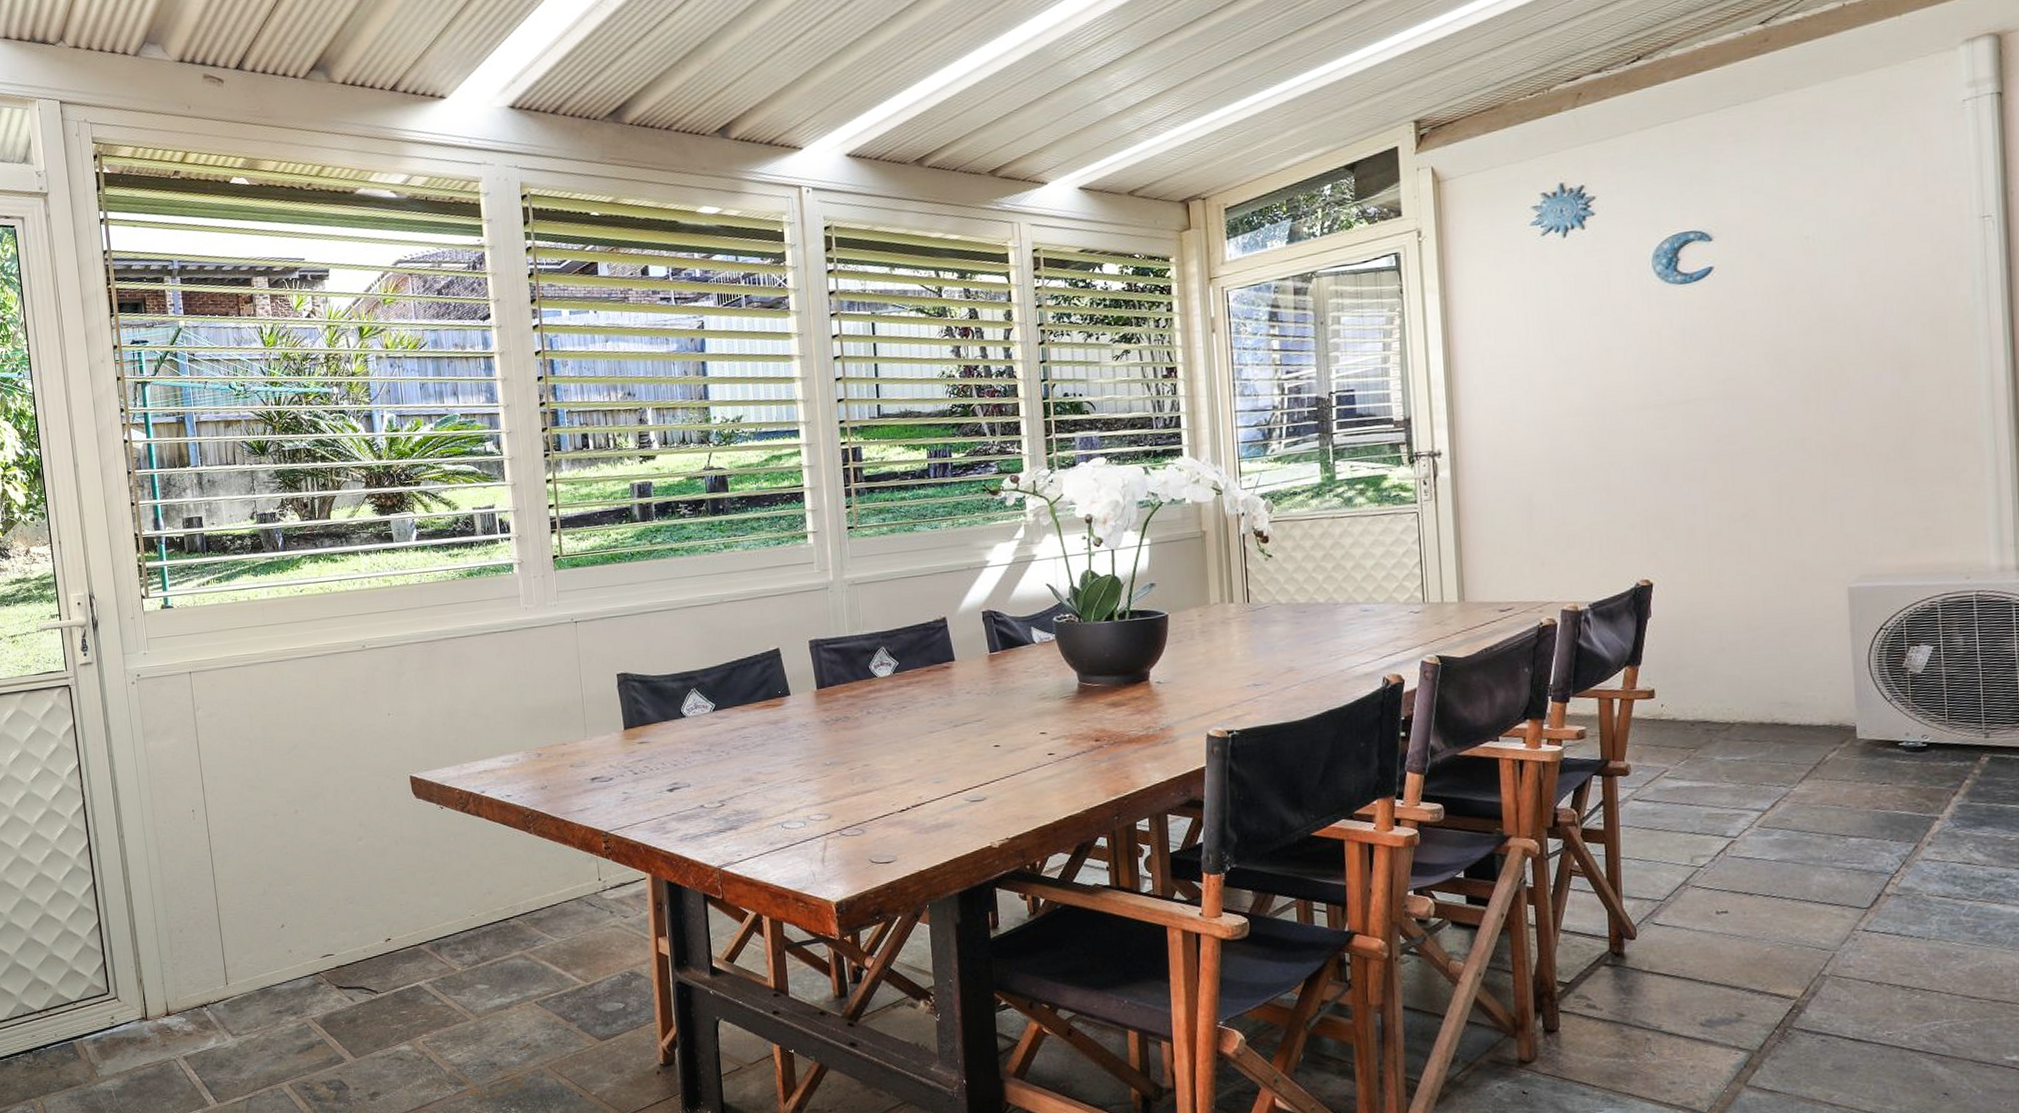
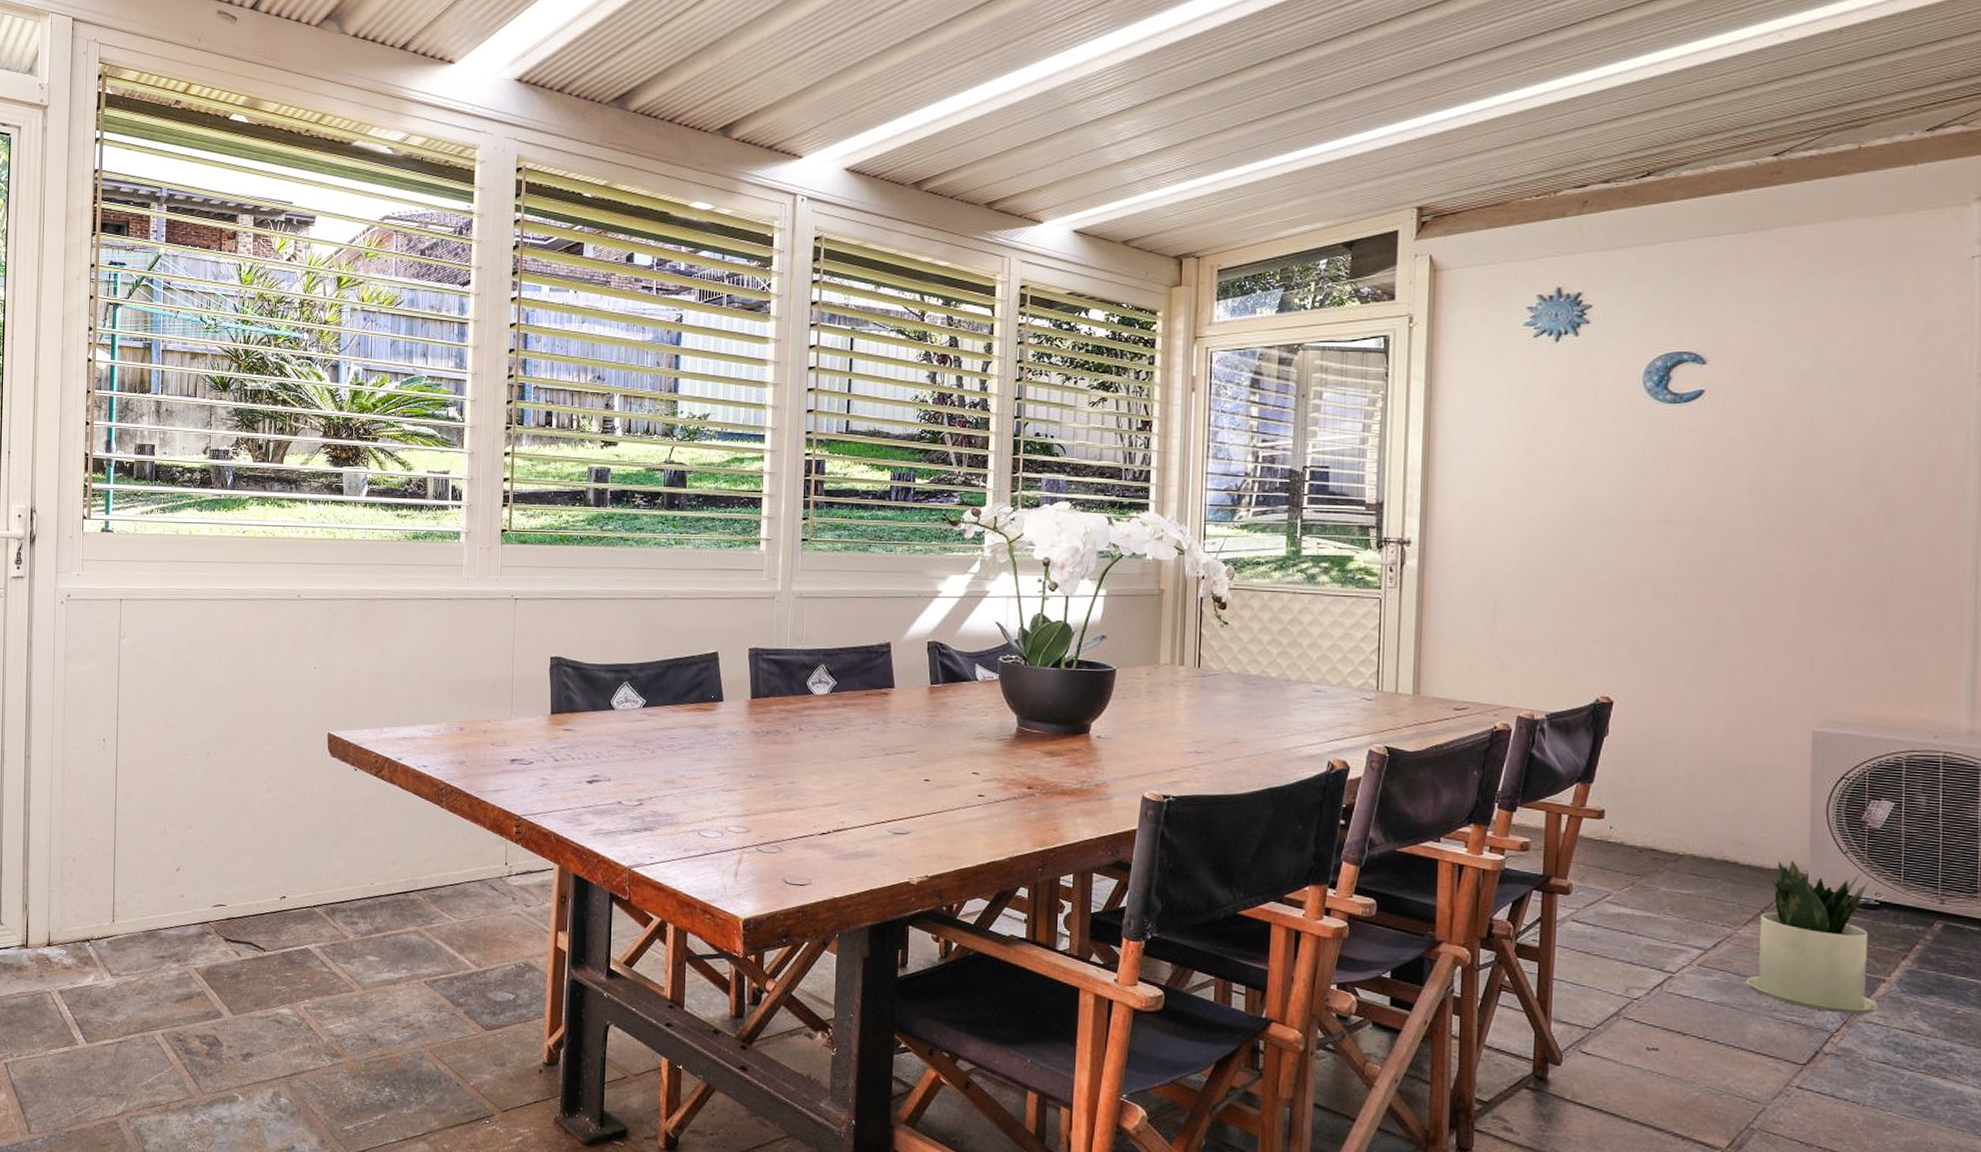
planter: none [1805,714,1935,855] -> present [1746,860,1879,1014]

